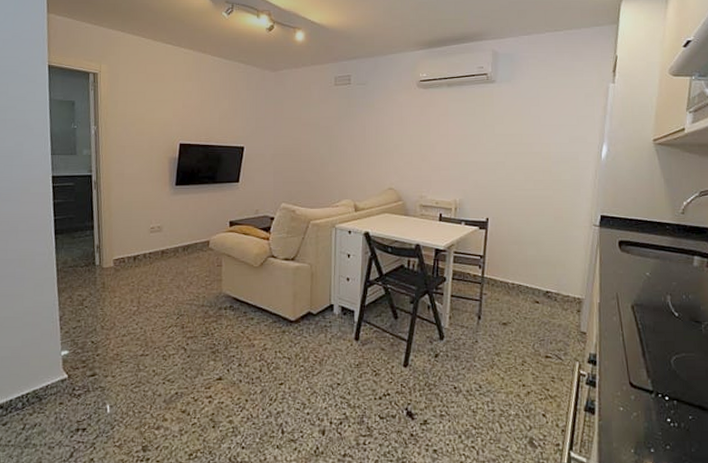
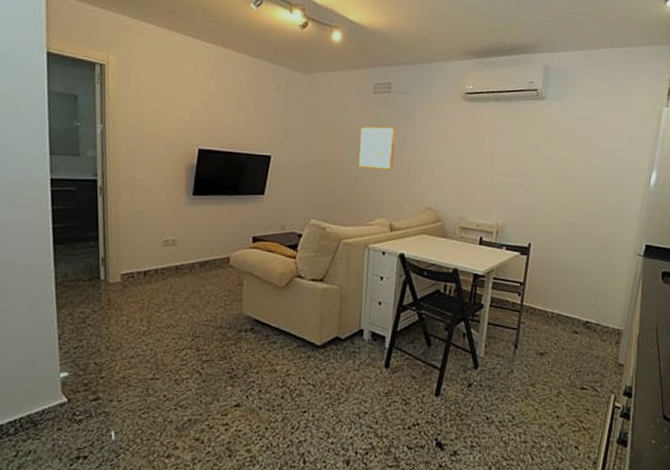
wall art: none [323,114,357,155] -> present [358,126,396,171]

